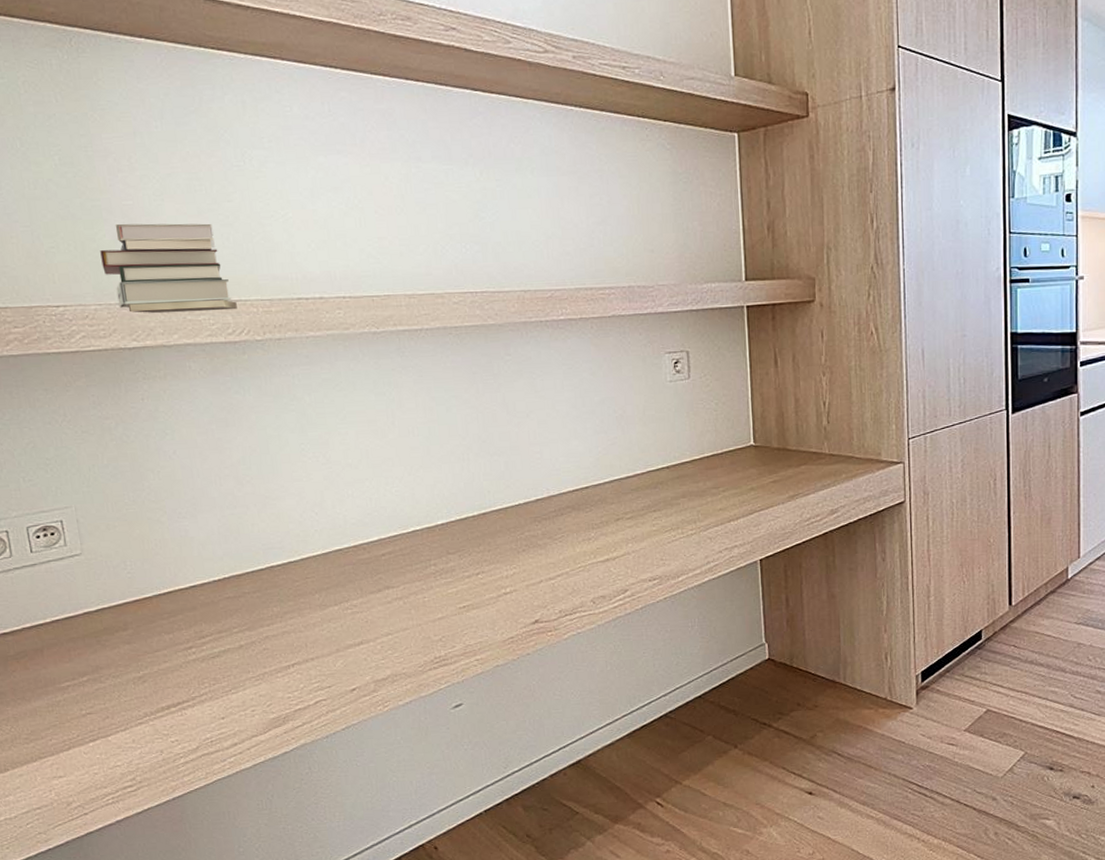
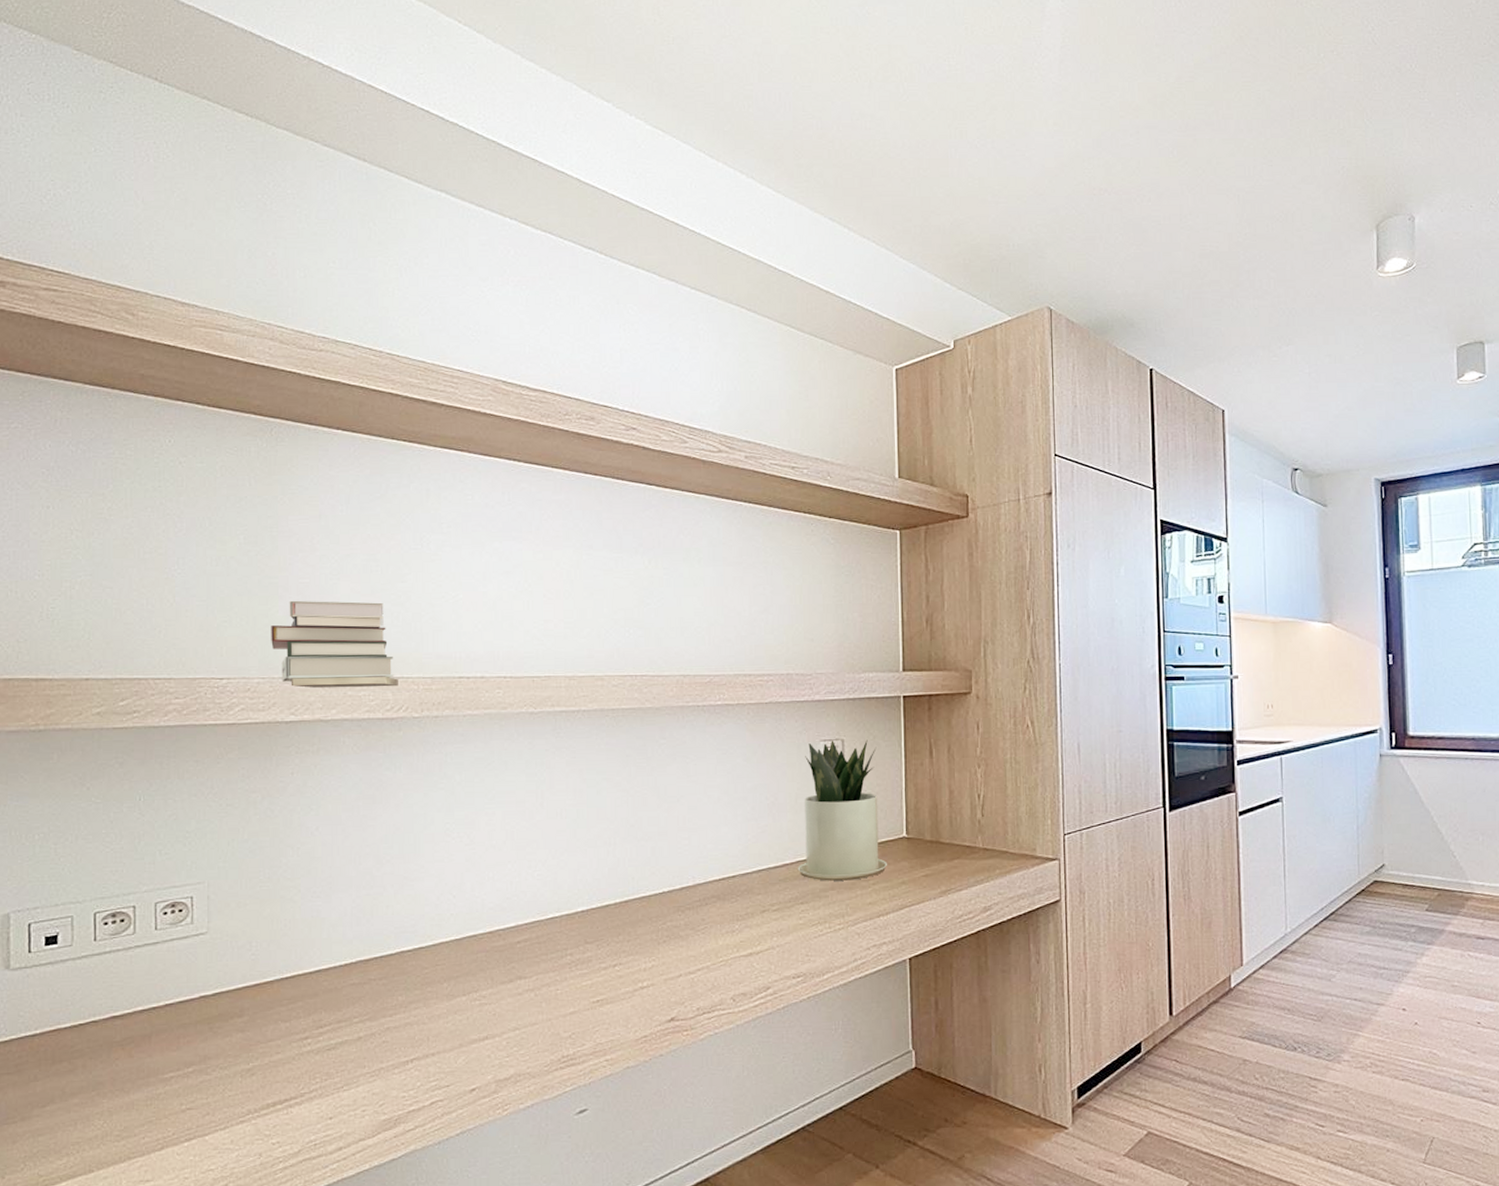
planter: none [648,351,737,490] -> present [797,740,888,881]

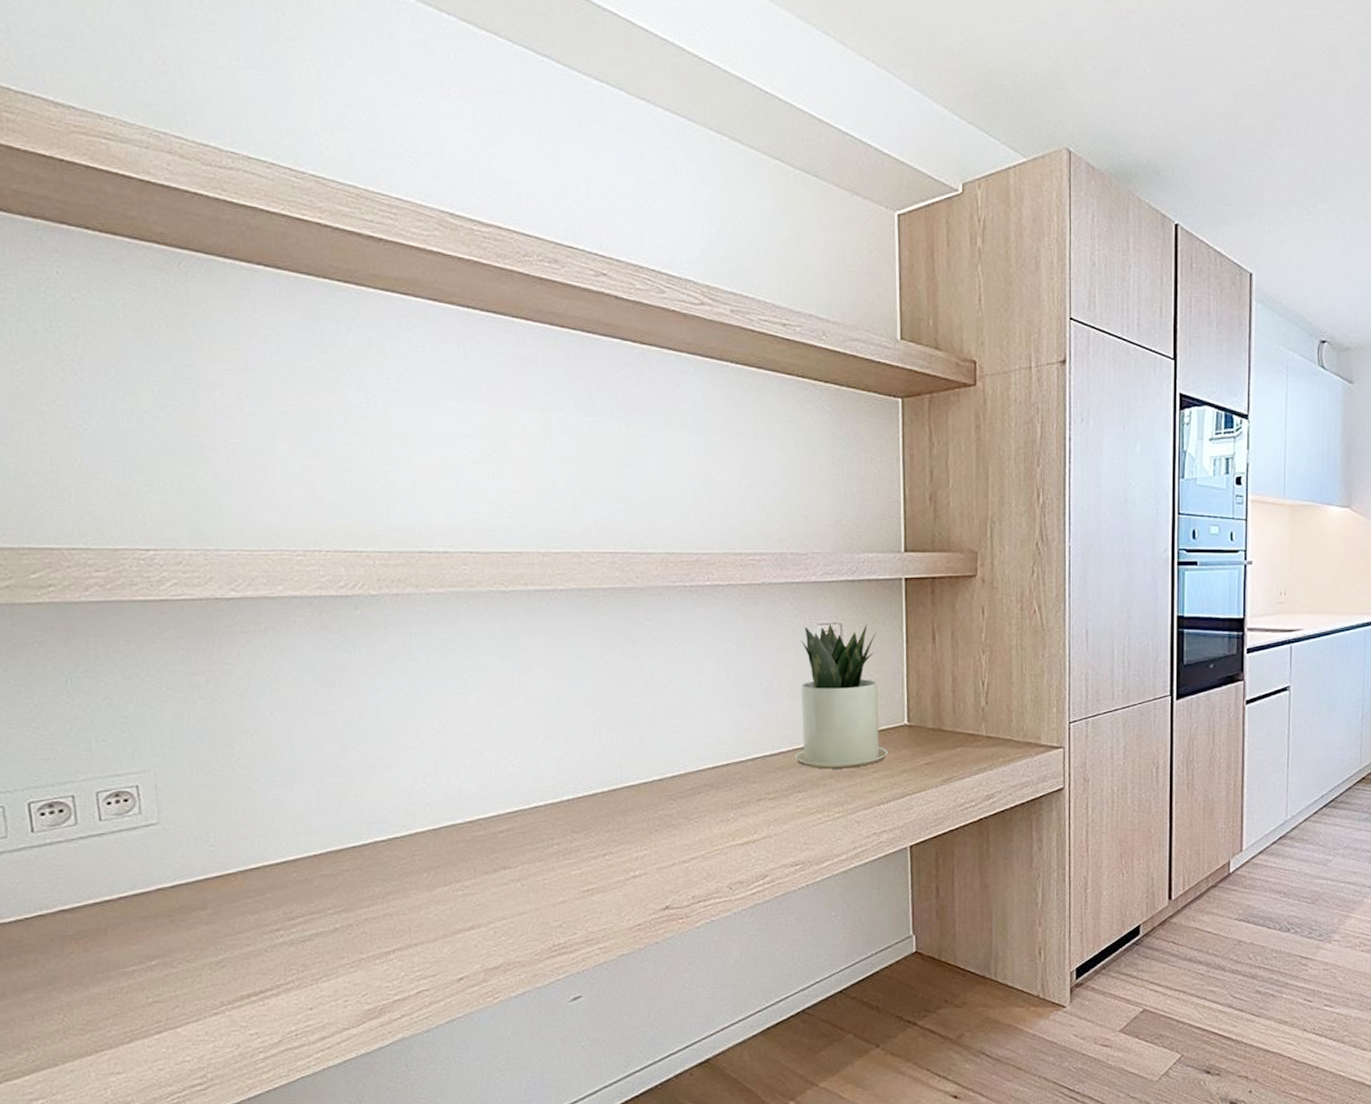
books: present [271,600,398,689] -> none [199,463,351,562]

